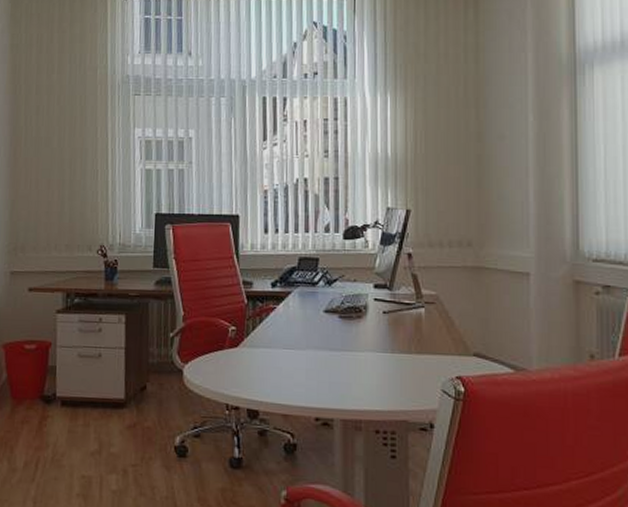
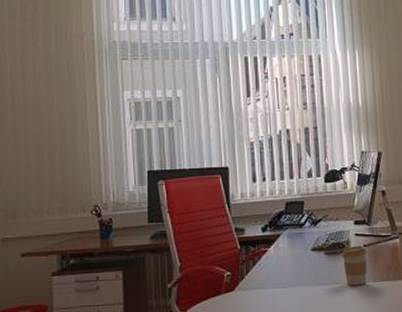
coffee cup: none [358,311,387,356] -> present [342,245,368,286]

